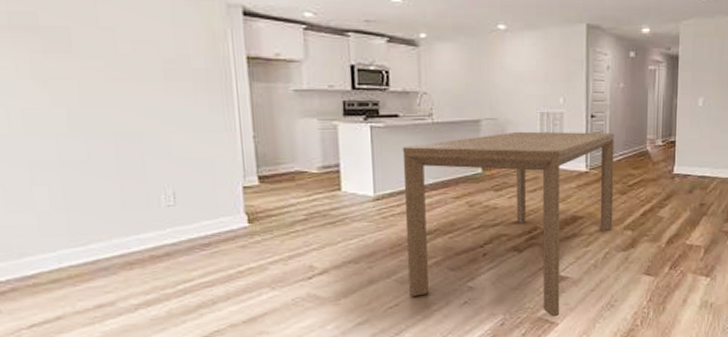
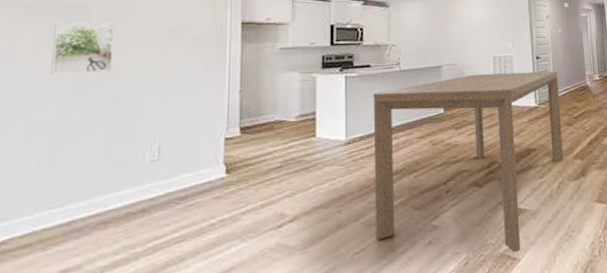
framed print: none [32,44,108,107] -> present [51,20,115,75]

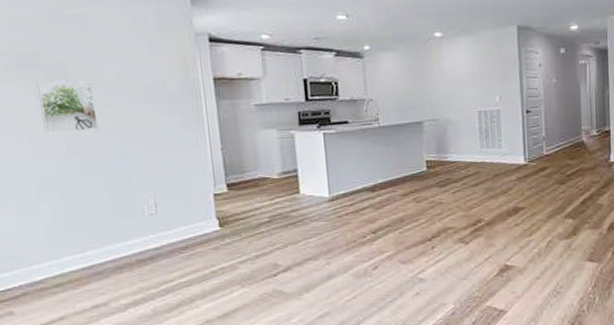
dining table: present [373,71,564,253] -> none [352,126,554,305]

